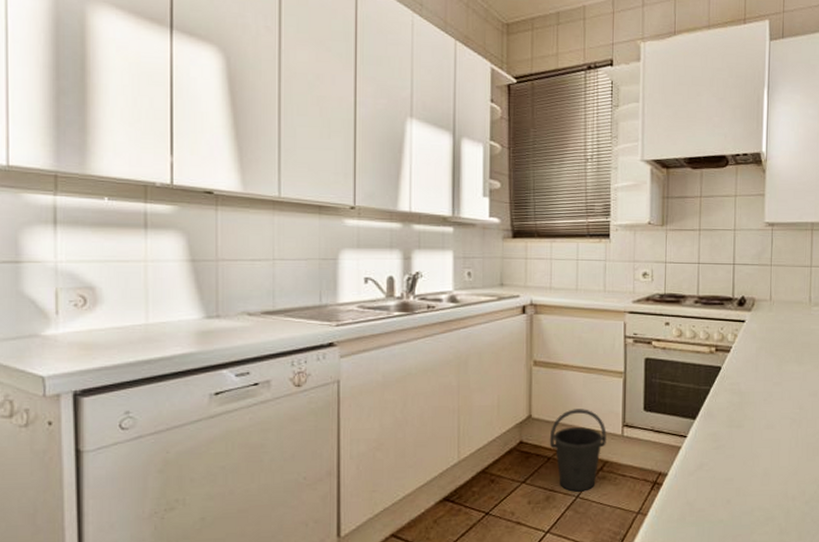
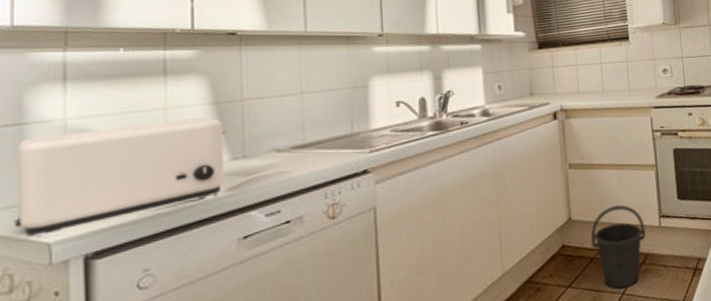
toaster: none [13,273,202,368] -> present [14,117,227,236]

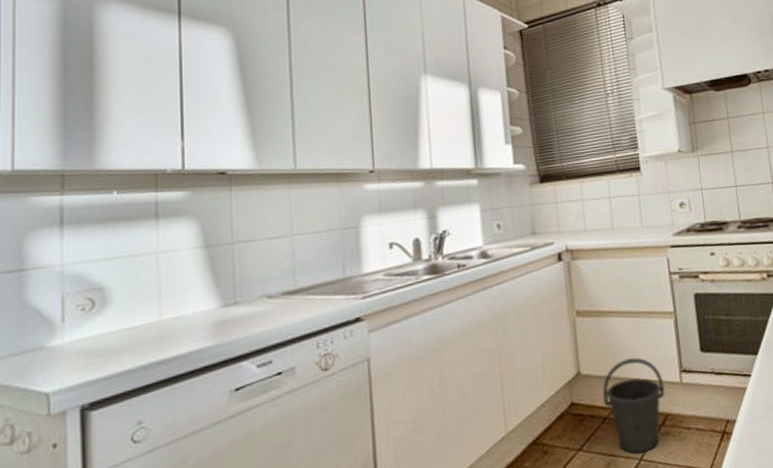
toaster: present [14,117,227,236] -> none [15,262,218,385]

